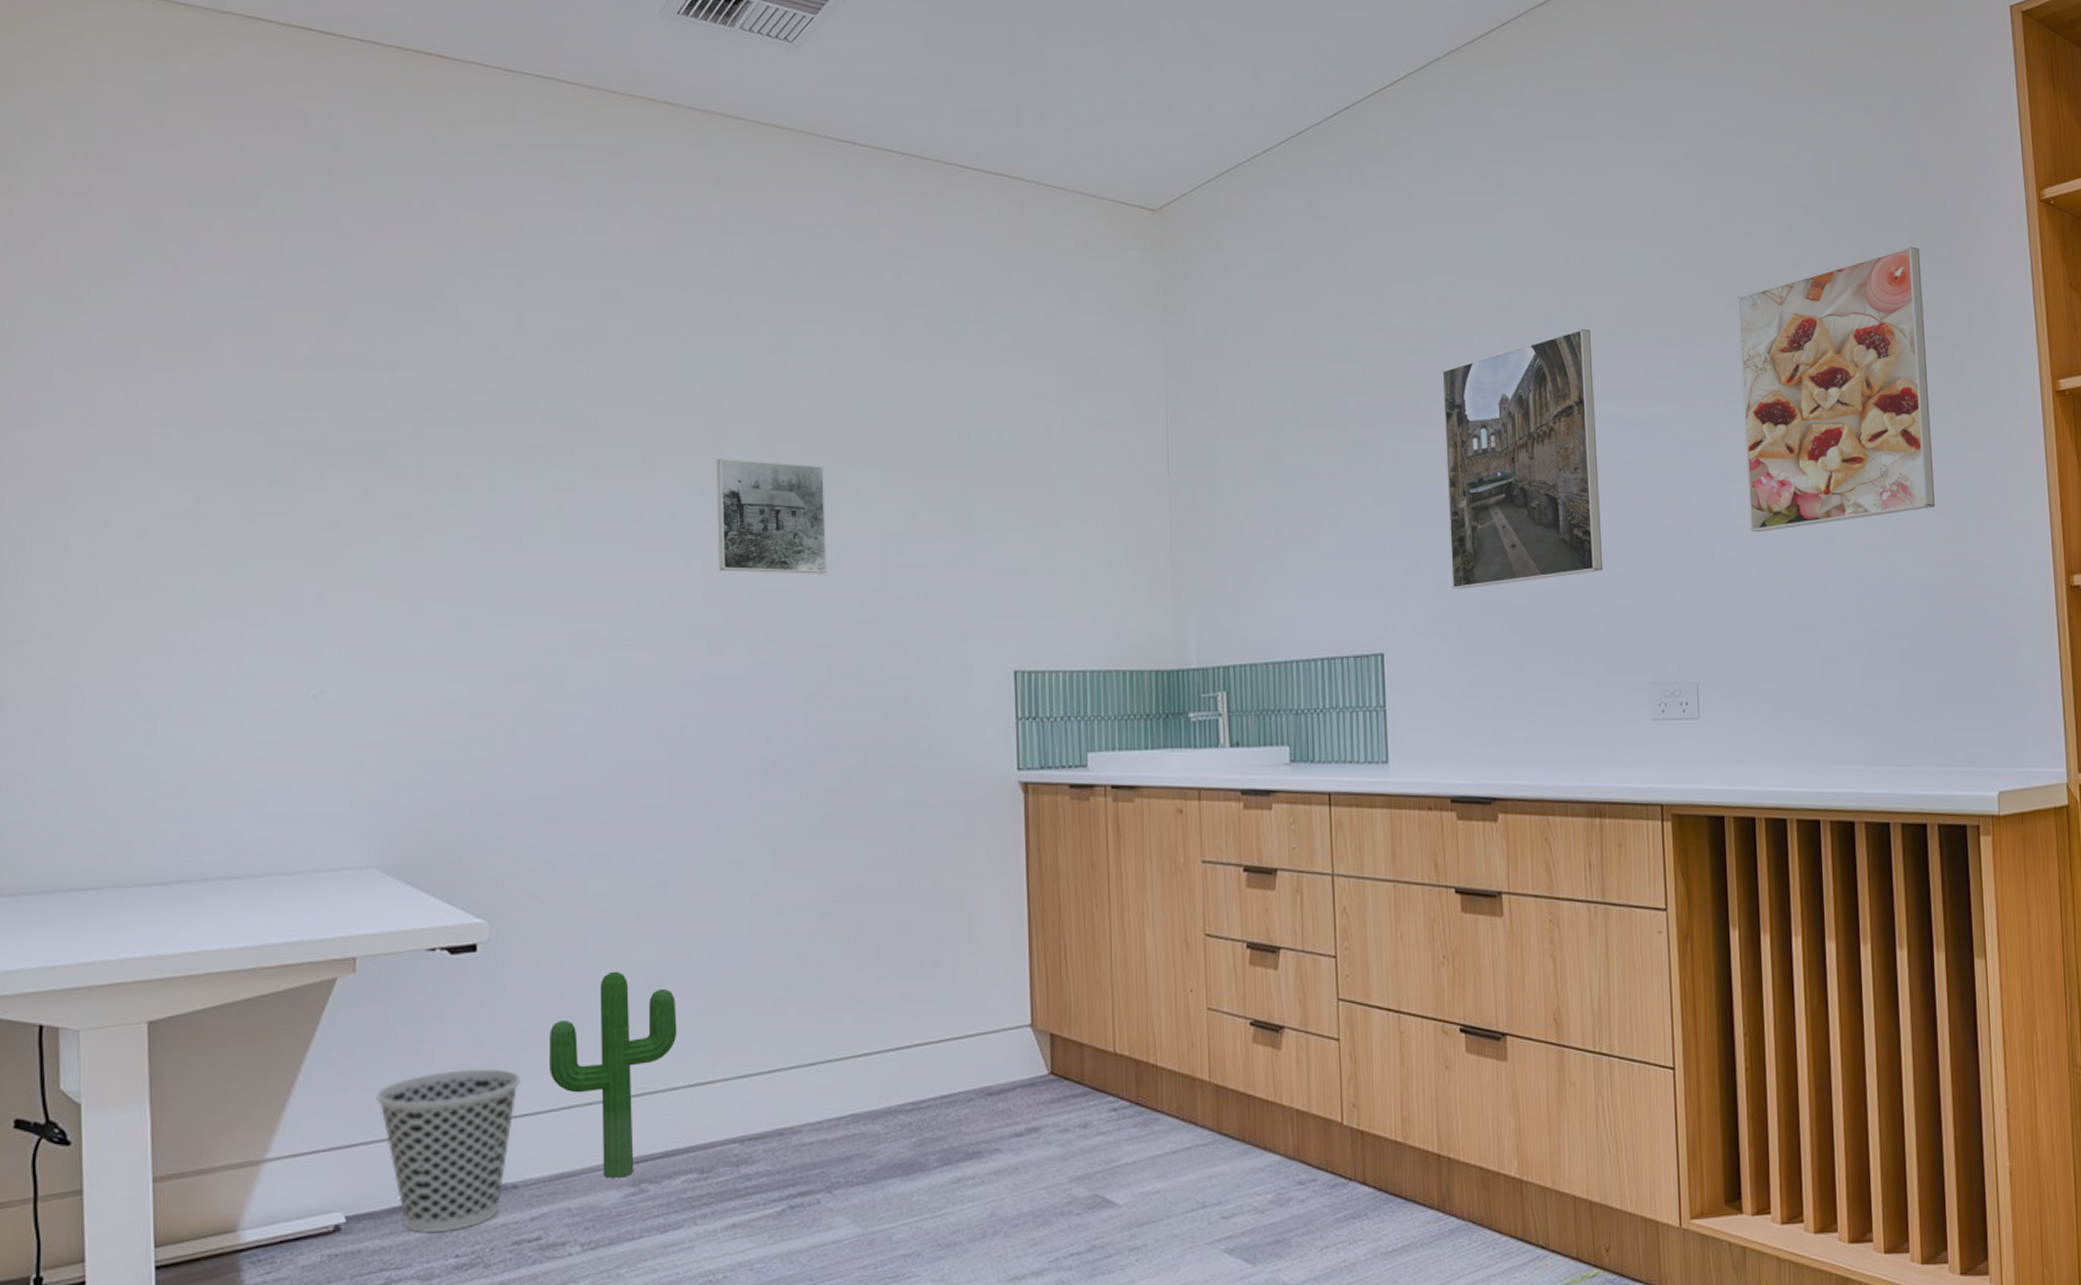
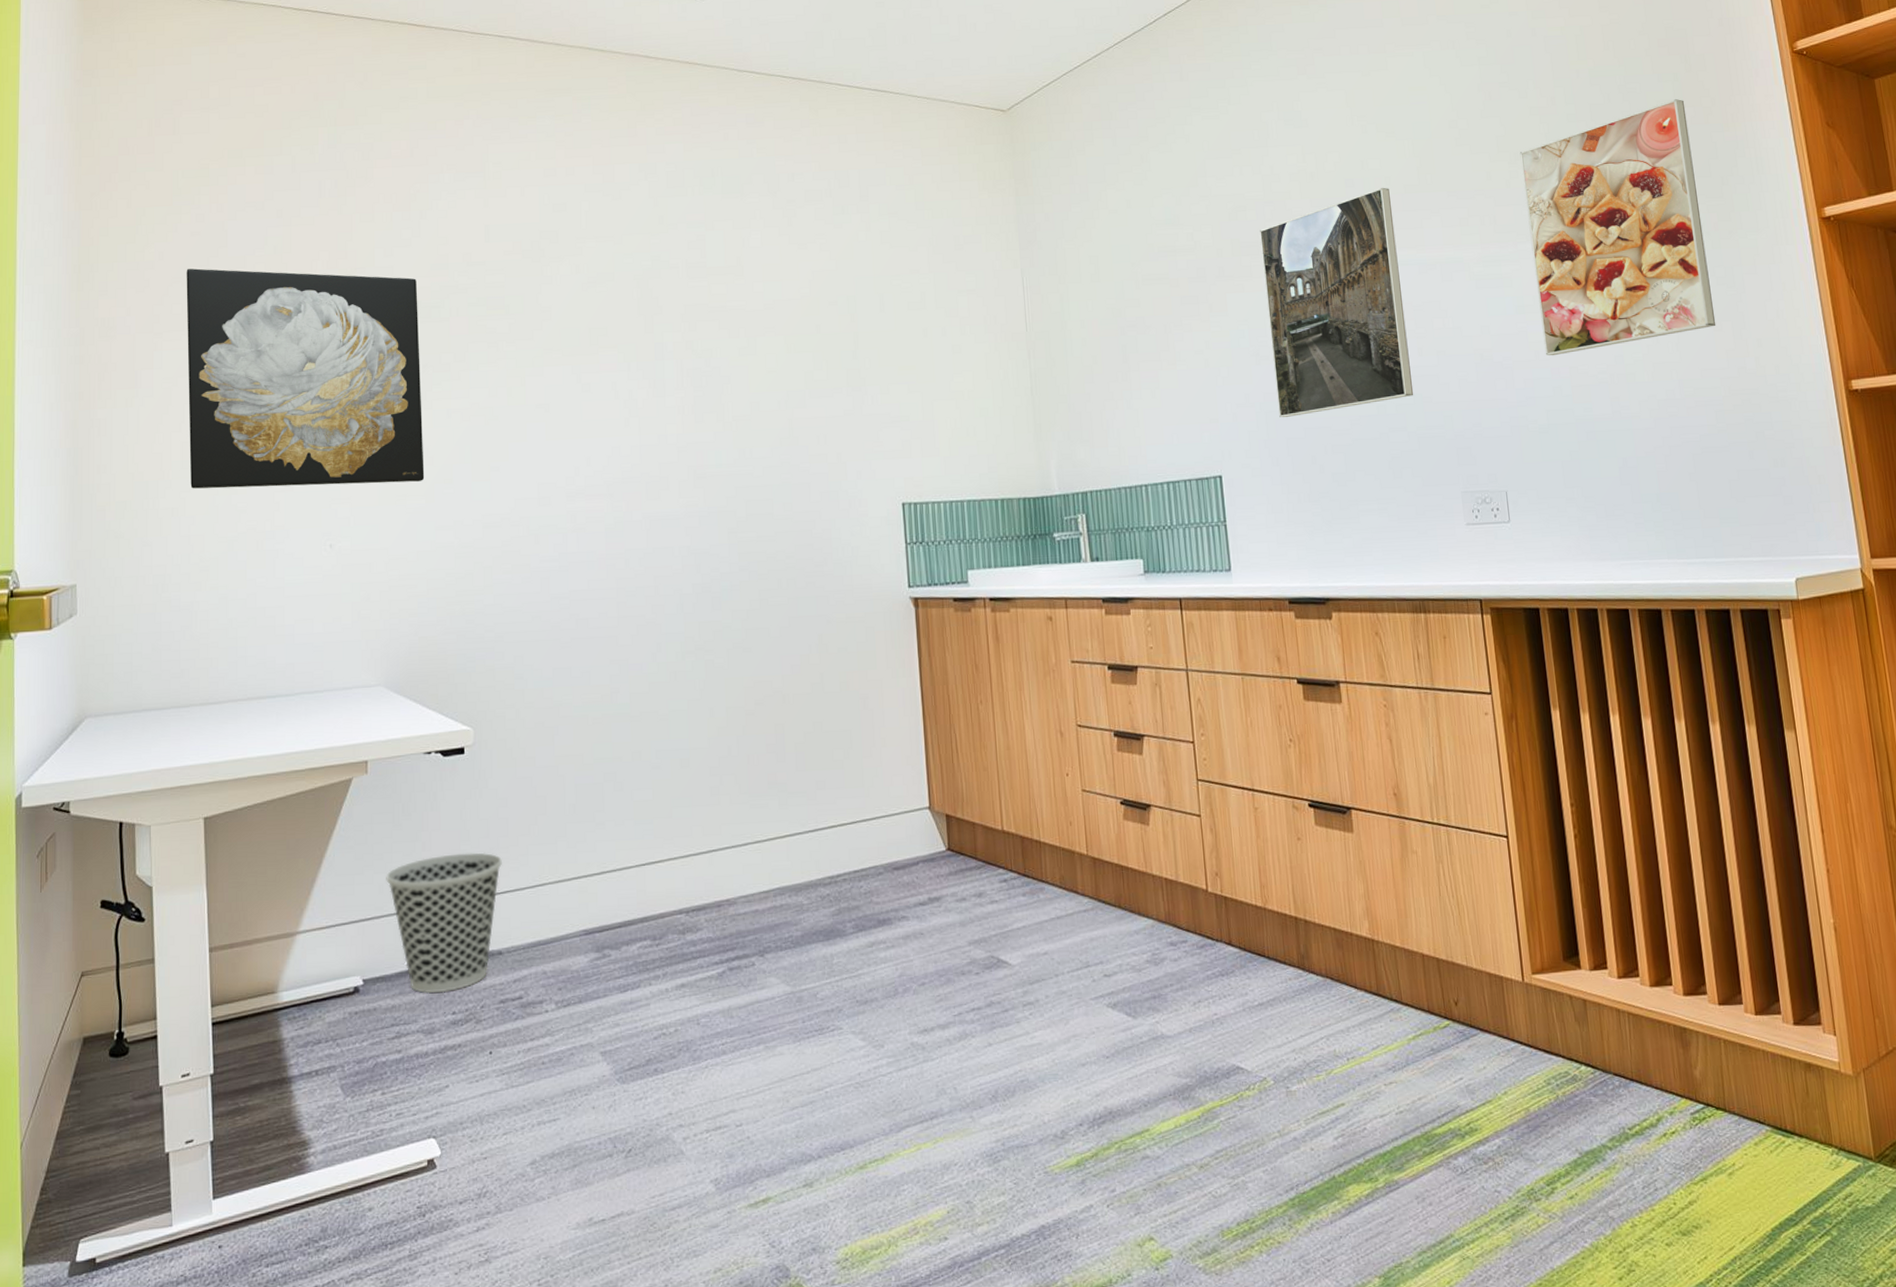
wall art: none [131,345,434,624] -> present [186,268,425,489]
decorative plant: present [550,971,677,1178] -> none [525,768,630,945]
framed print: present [716,458,828,574] -> none [648,335,743,430]

